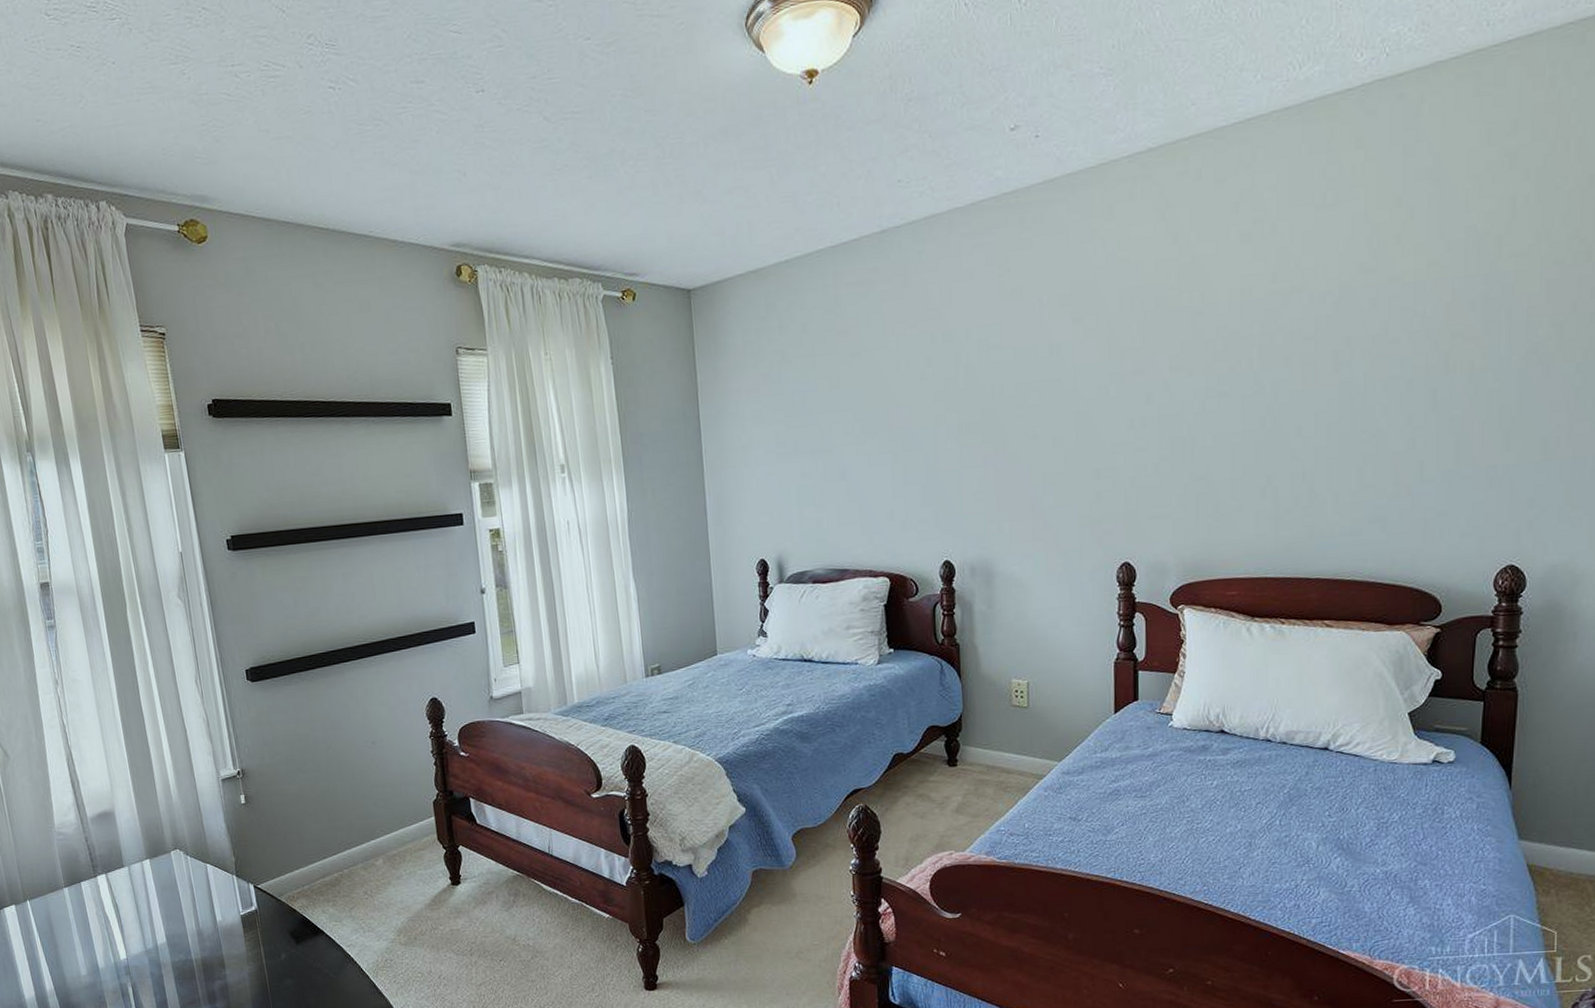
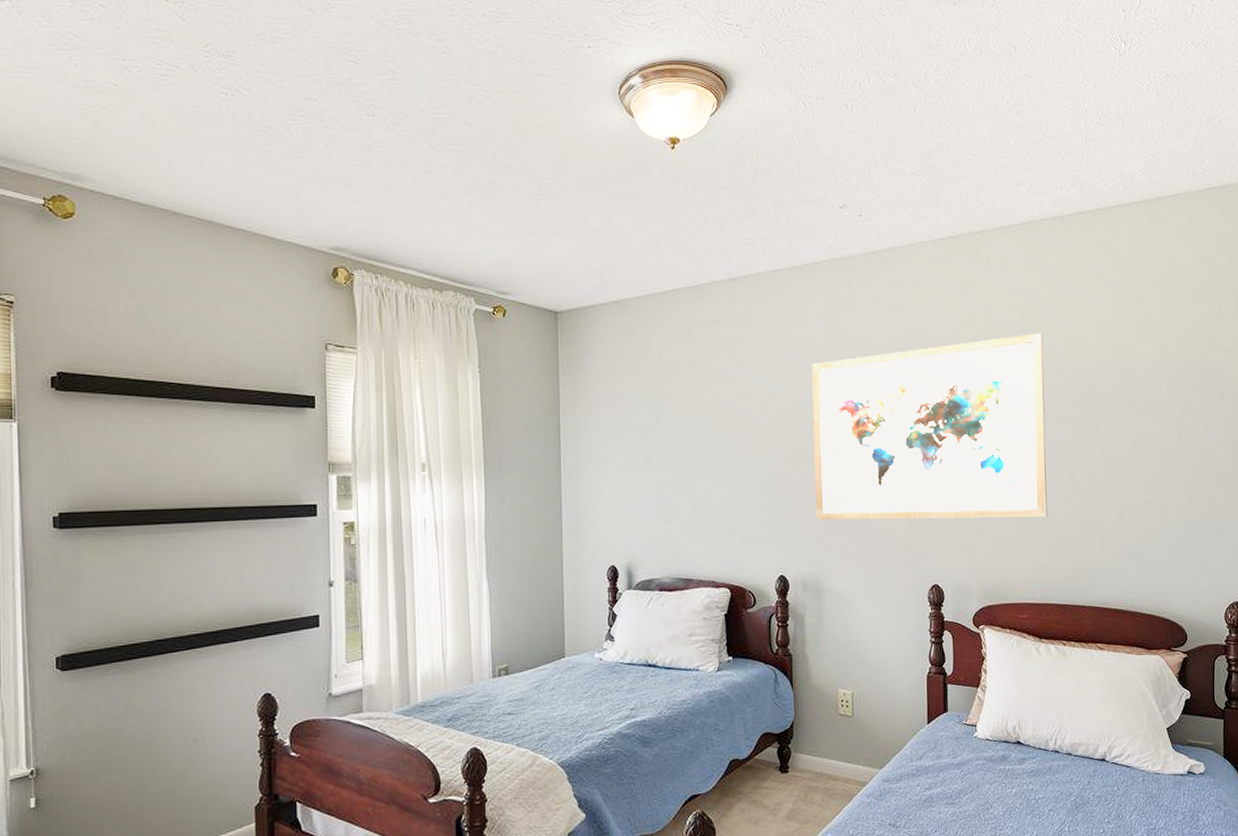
wall art: none [978,256,1268,499] -> present [811,332,1048,520]

